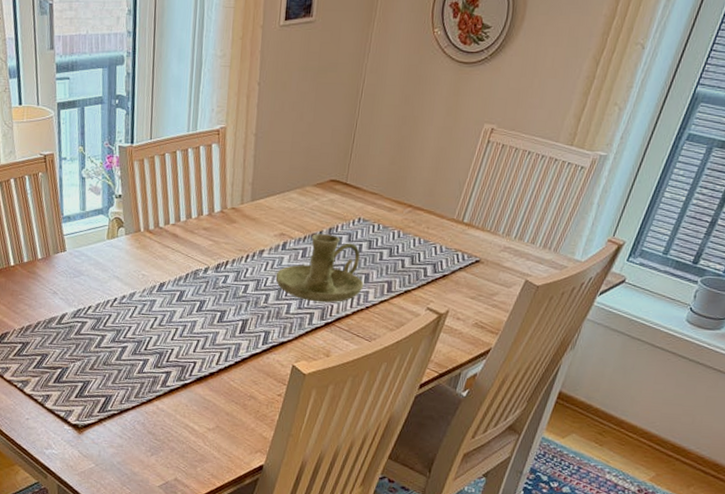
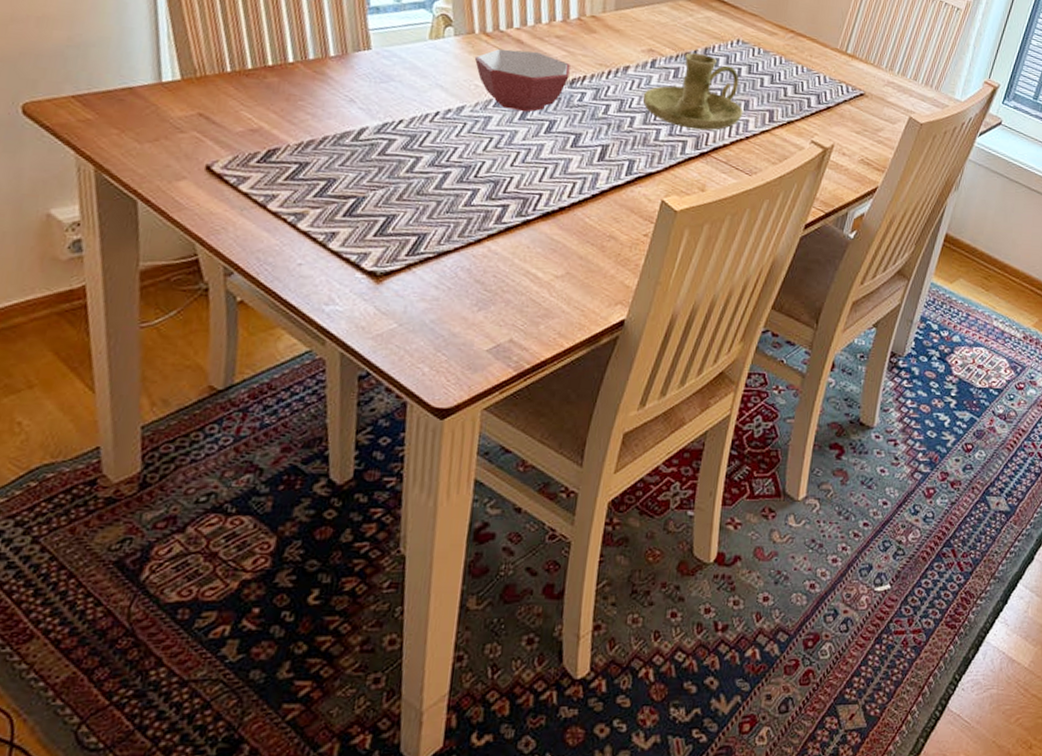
bowl: none [141,242,216,295] -> present [474,49,570,112]

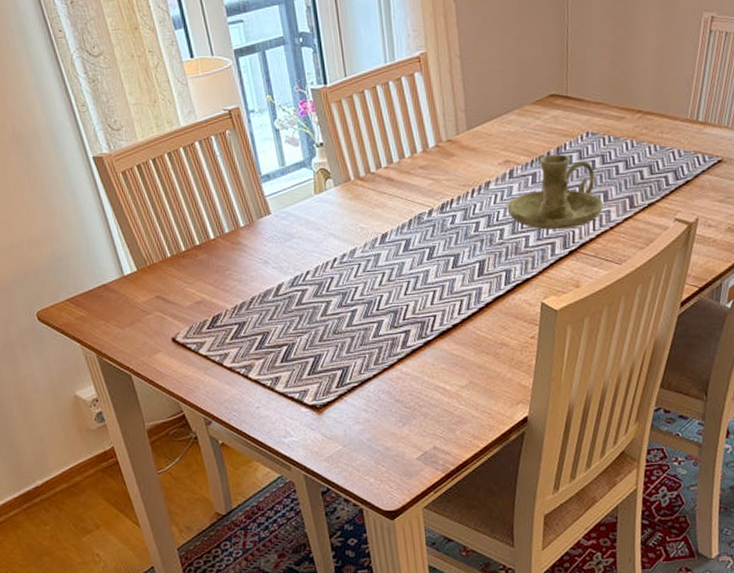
bowl: present [474,49,570,112] -> none [355,185,439,244]

